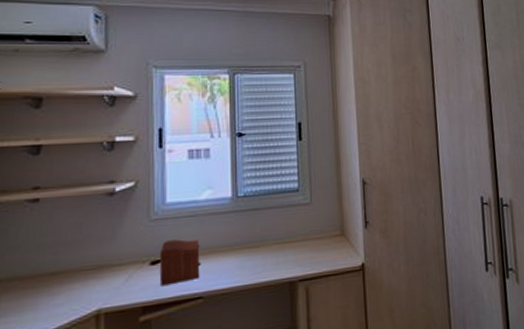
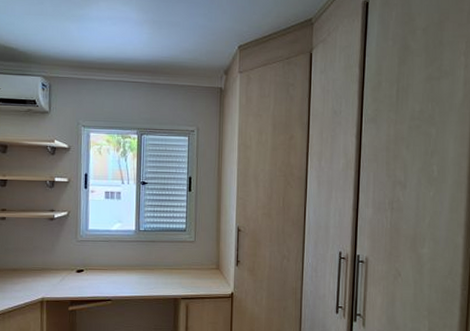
sewing box: present [159,239,202,287] -> none [82,257,112,288]

